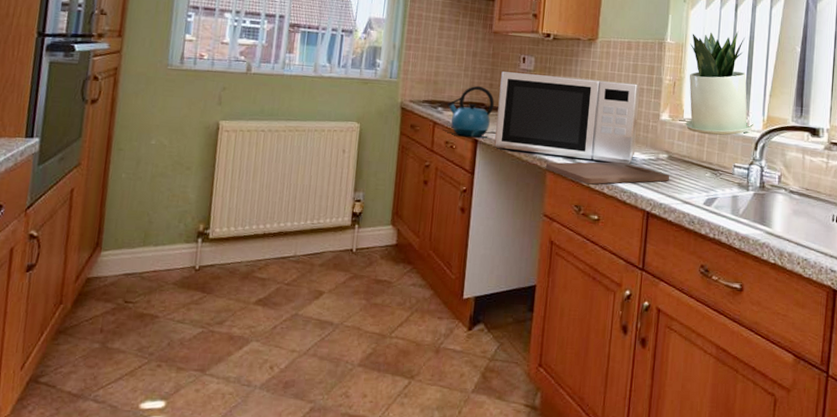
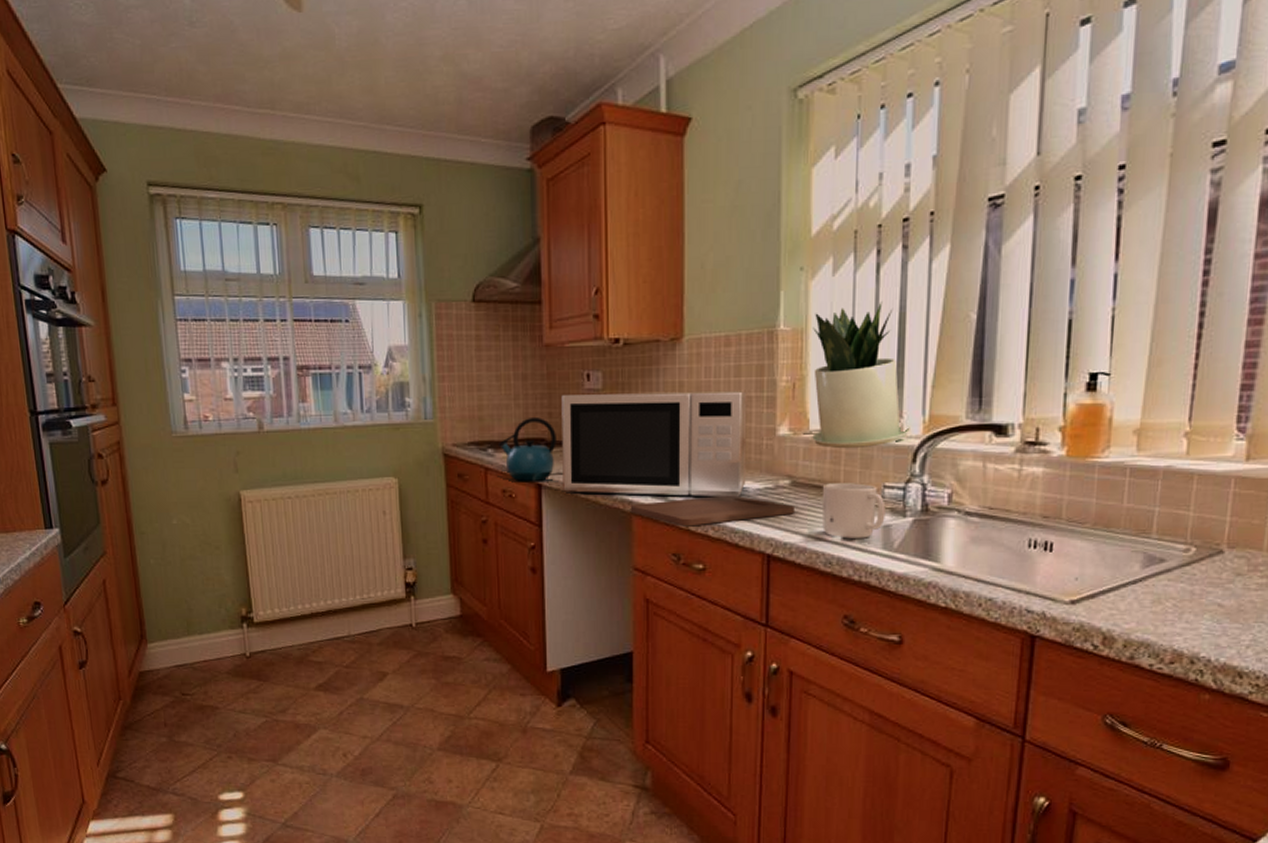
mug: none [689,160,735,205] -> present [822,483,886,539]

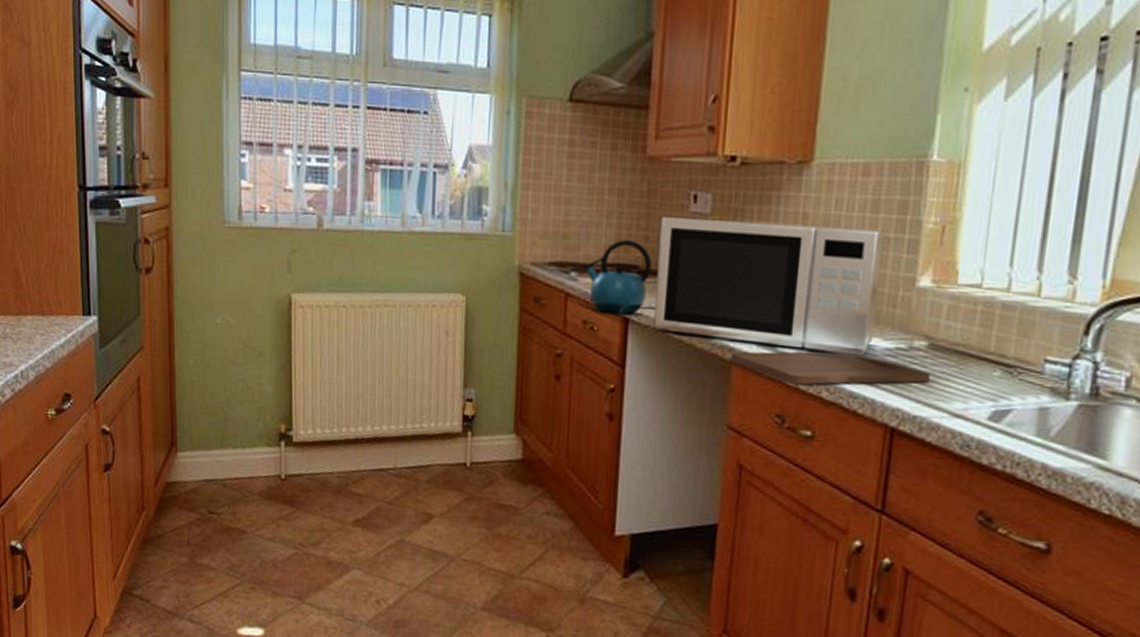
planter: present [812,302,910,449] -> none [960,136,1085,312]
mug: present [822,483,886,539] -> none [962,350,1045,421]

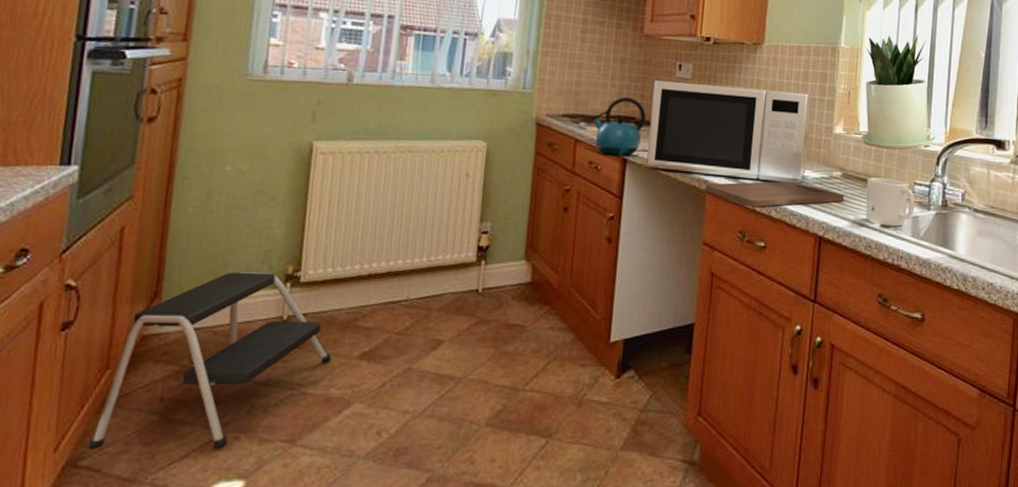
step stool: none [137,426,329,596] -> present [88,271,332,449]
planter: none [960,136,1085,312] -> present [861,35,936,150]
mug: none [962,350,1045,421] -> present [865,177,915,227]

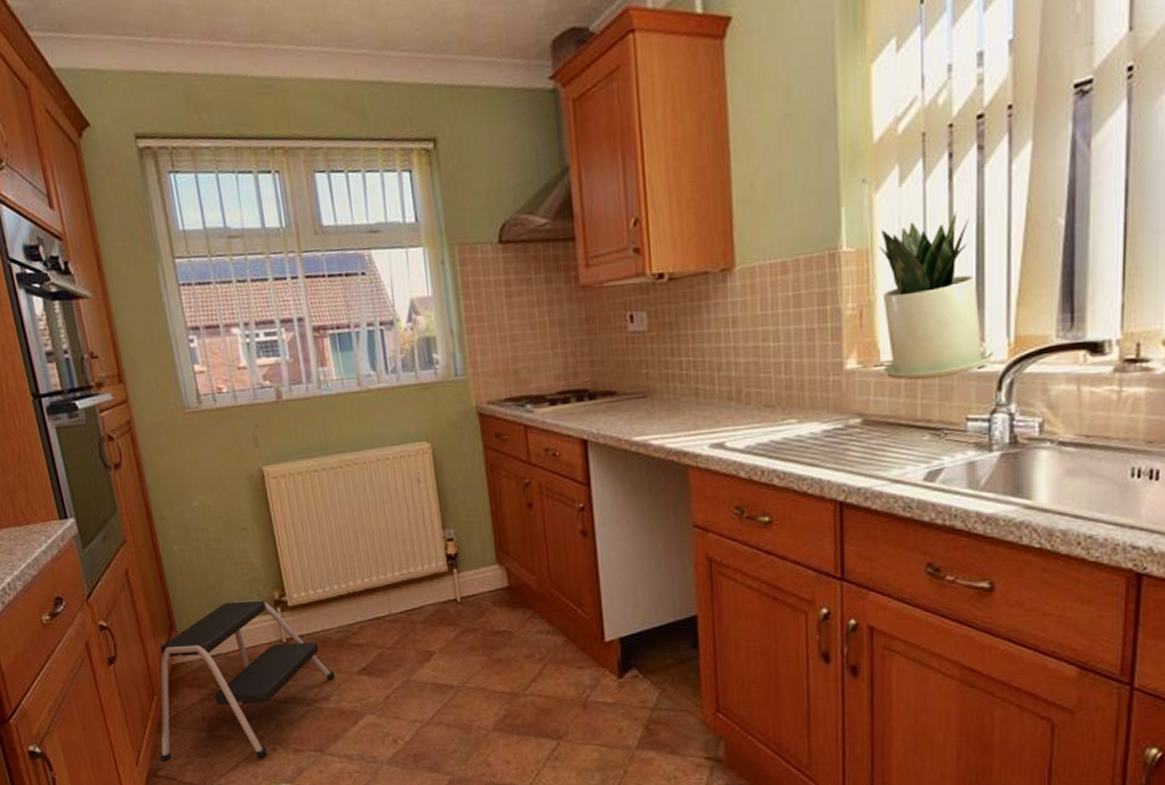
kettle: present [590,97,646,156] -> none [536,366,601,438]
microwave: present [646,80,812,184] -> none [603,323,813,447]
cutting board: present [705,181,845,207] -> none [685,438,869,477]
mug: present [865,177,915,227] -> none [897,417,969,479]

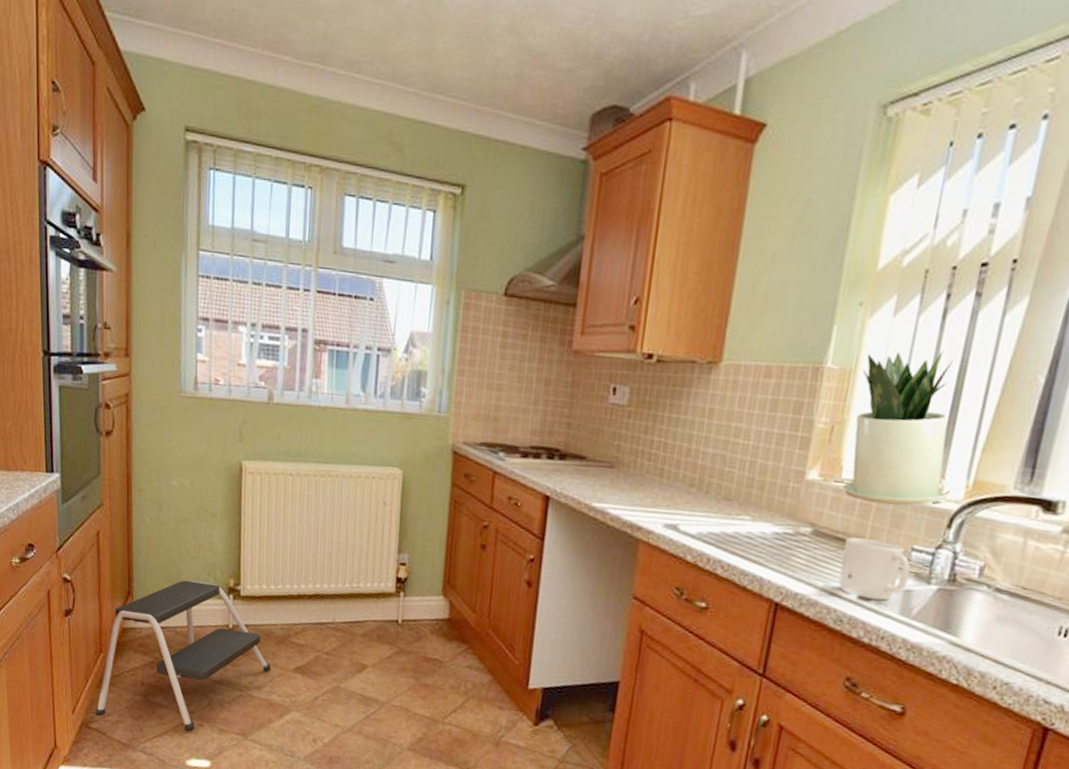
mug: none [897,417,969,479] -> present [838,537,911,601]

